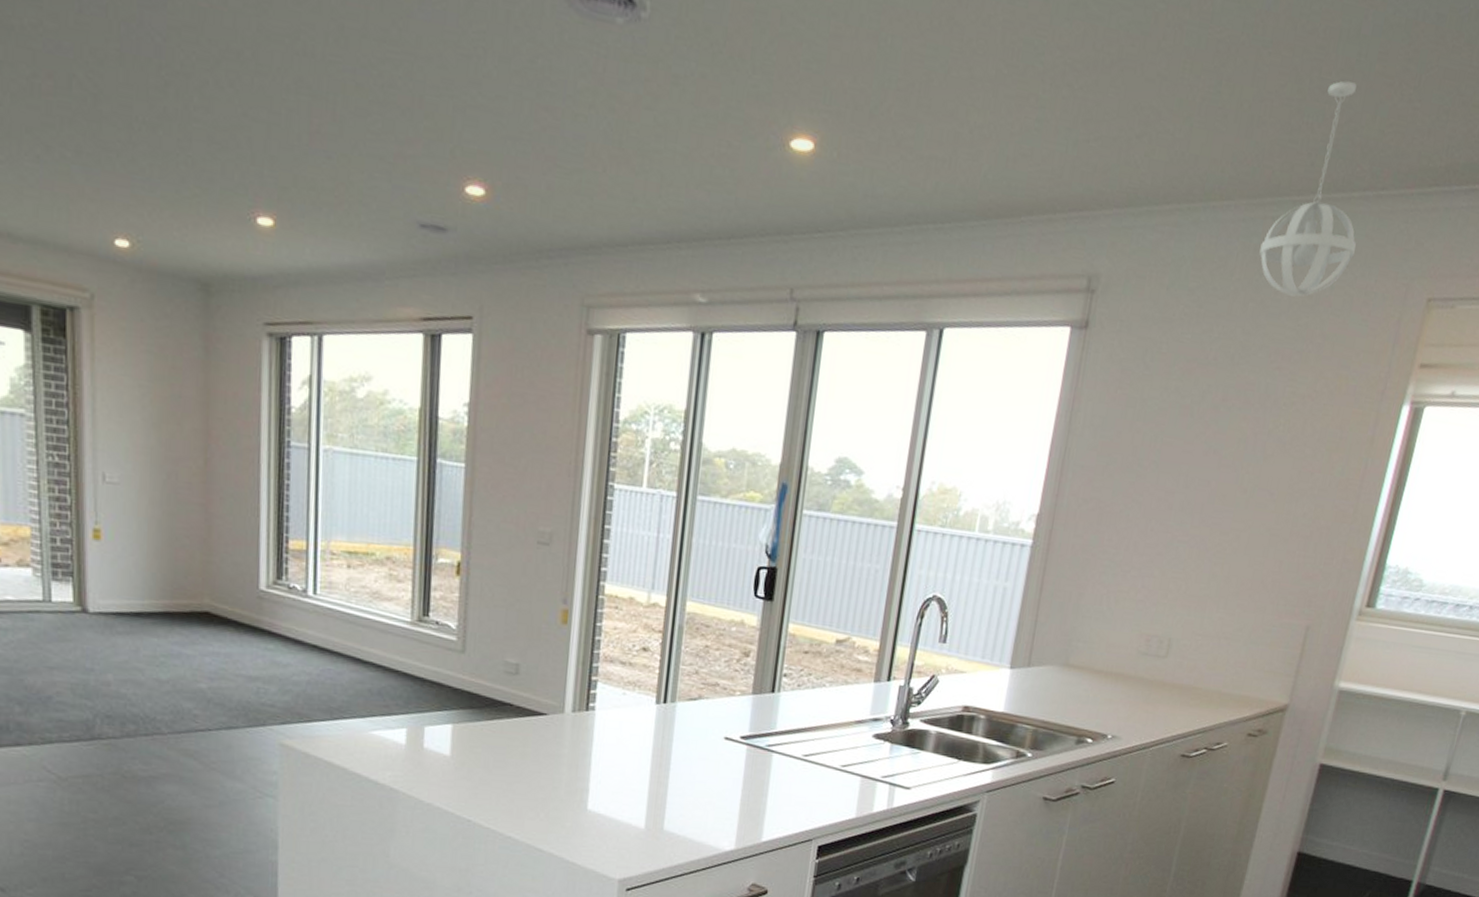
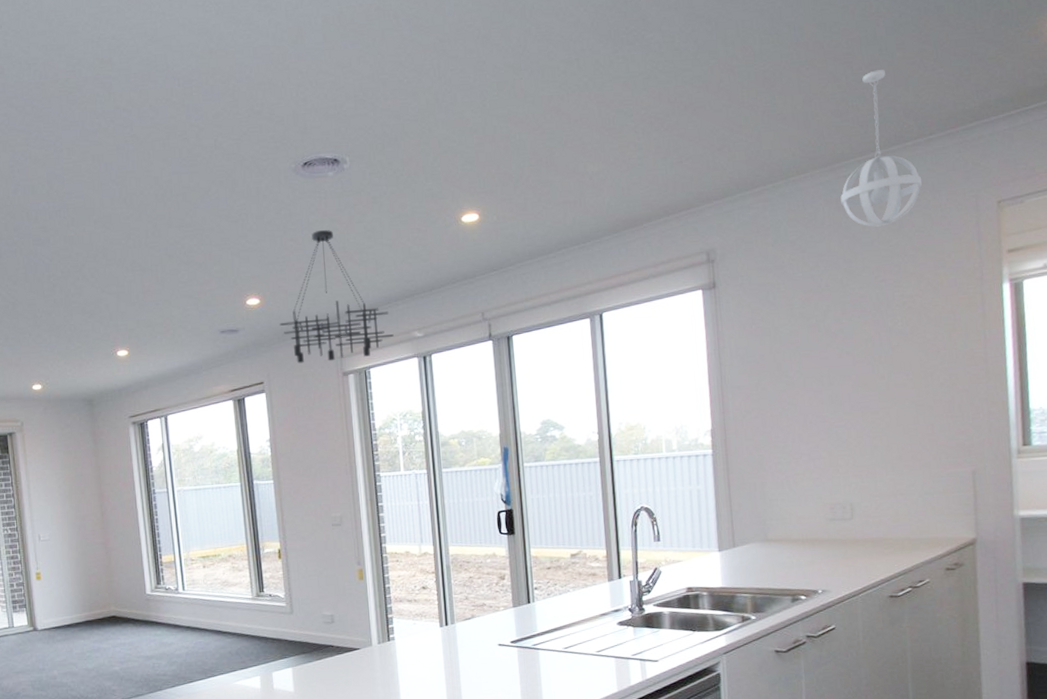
chandelier: none [509,104,667,315] -> present [280,230,394,364]

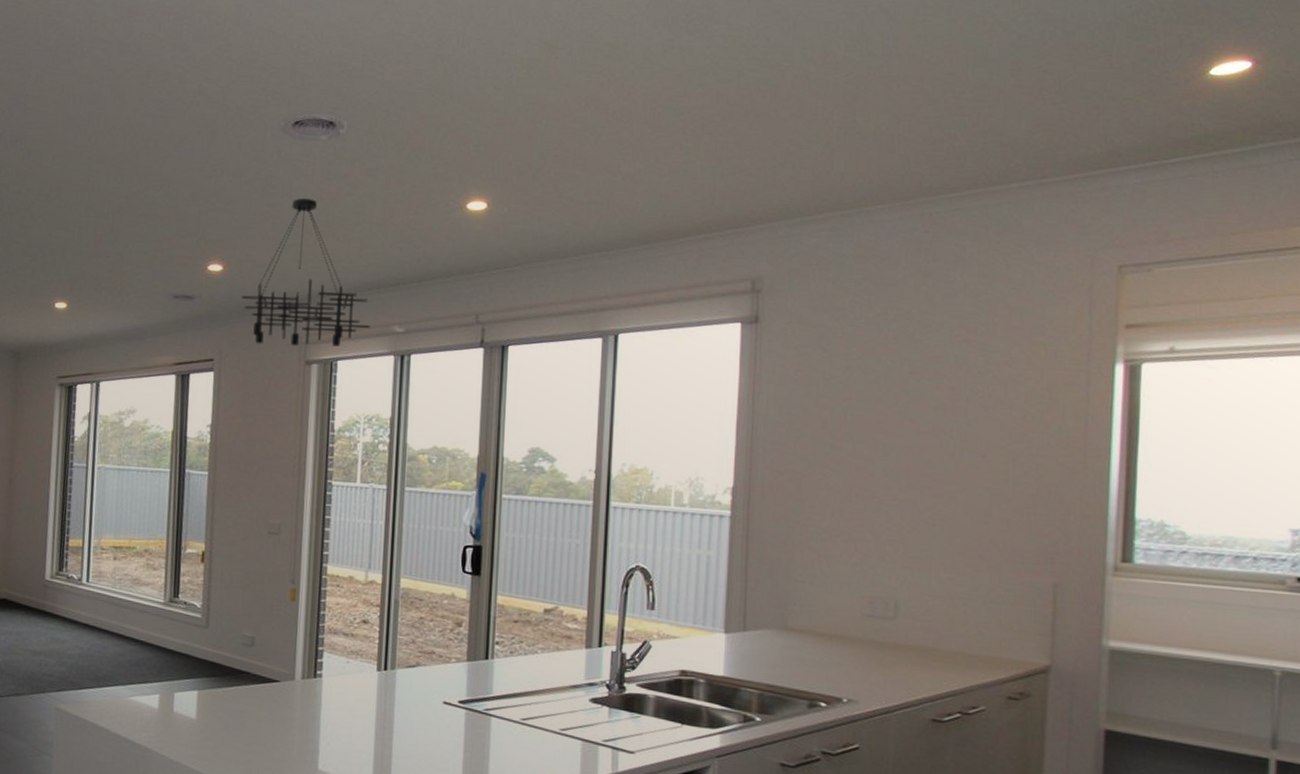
pendant light: present [840,70,922,227] -> none [923,96,1026,277]

